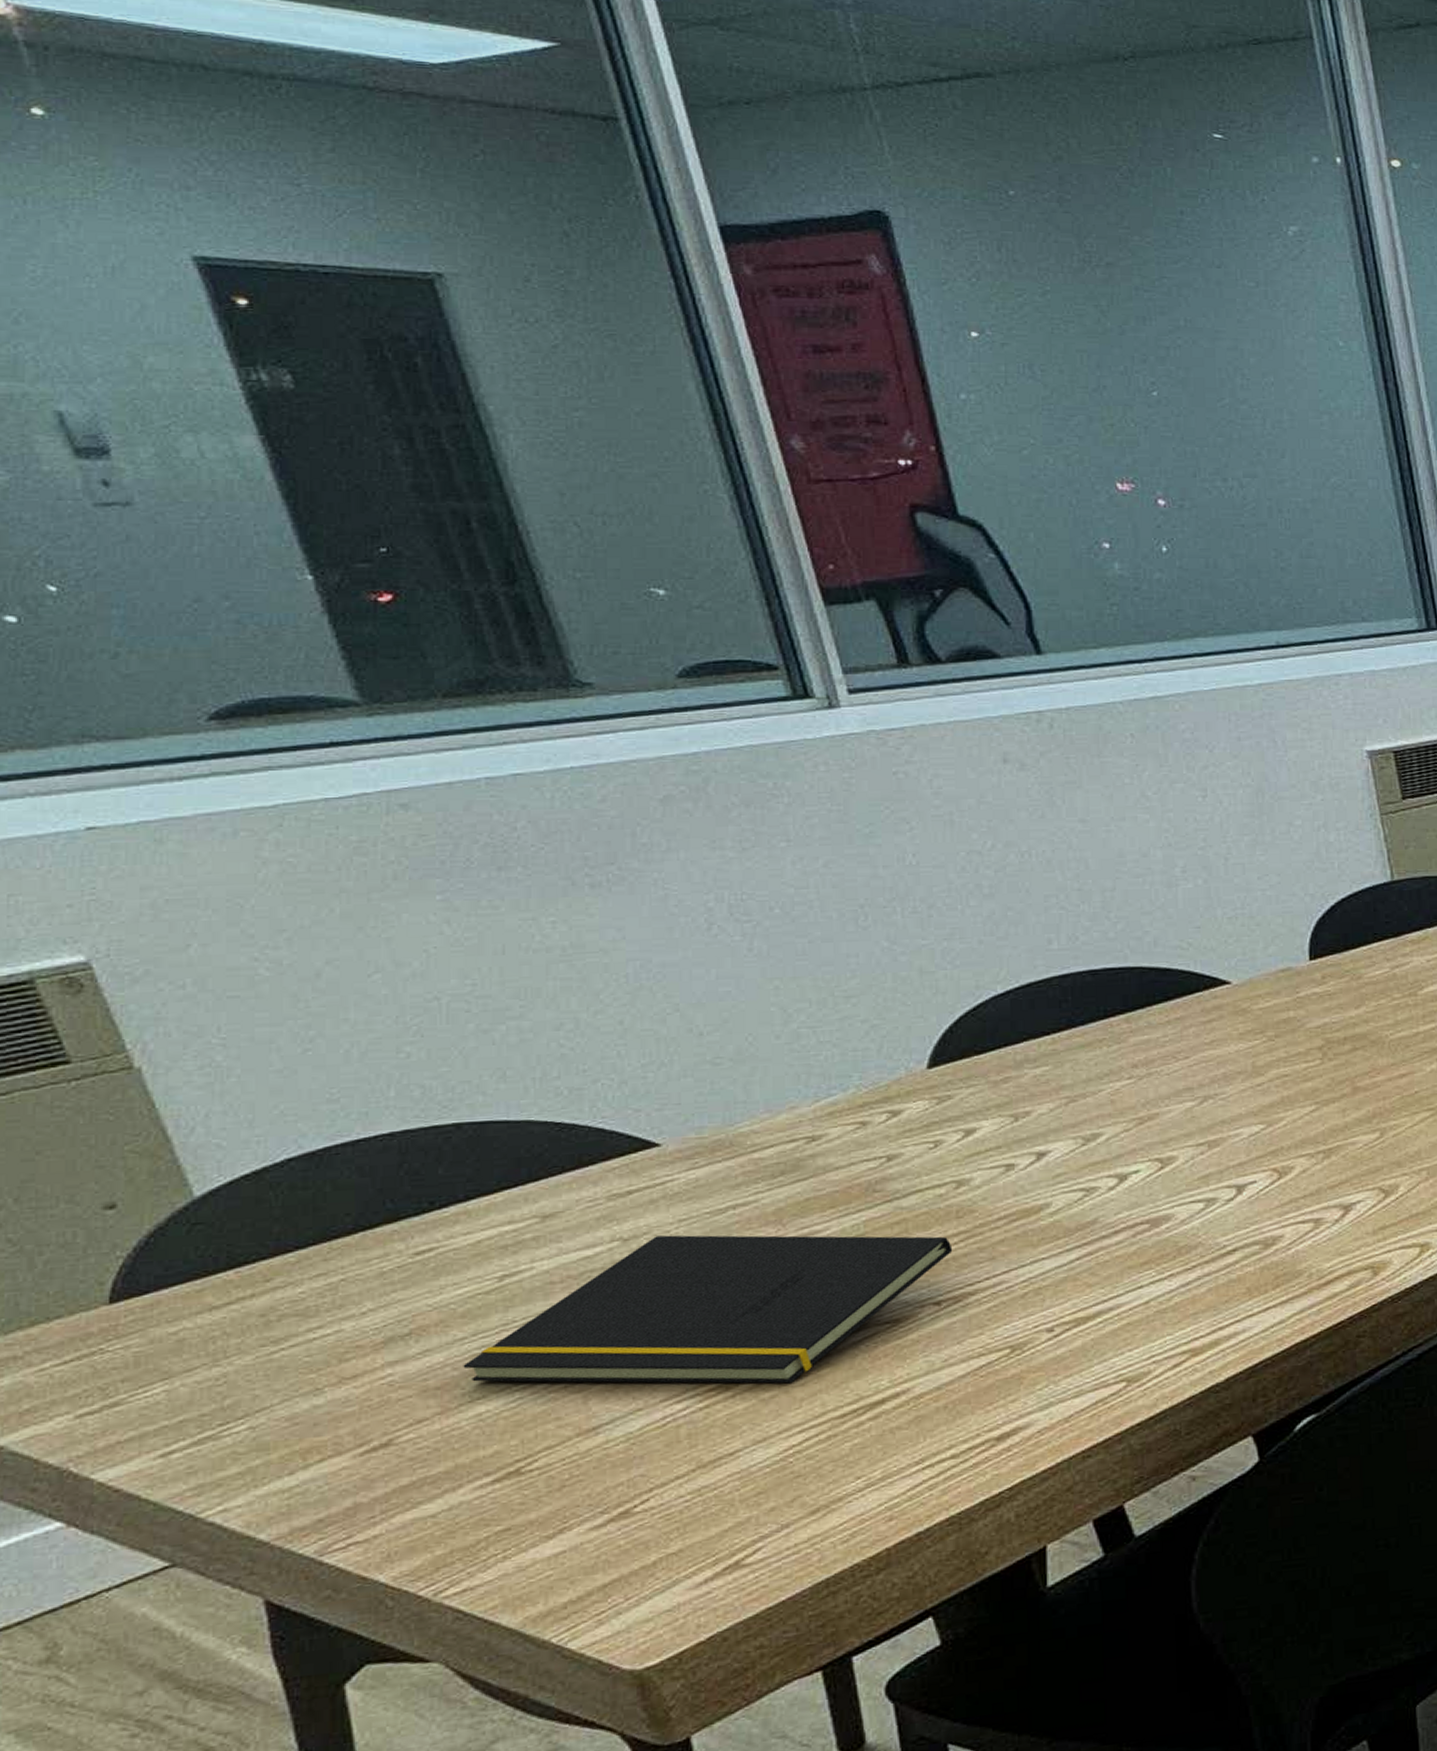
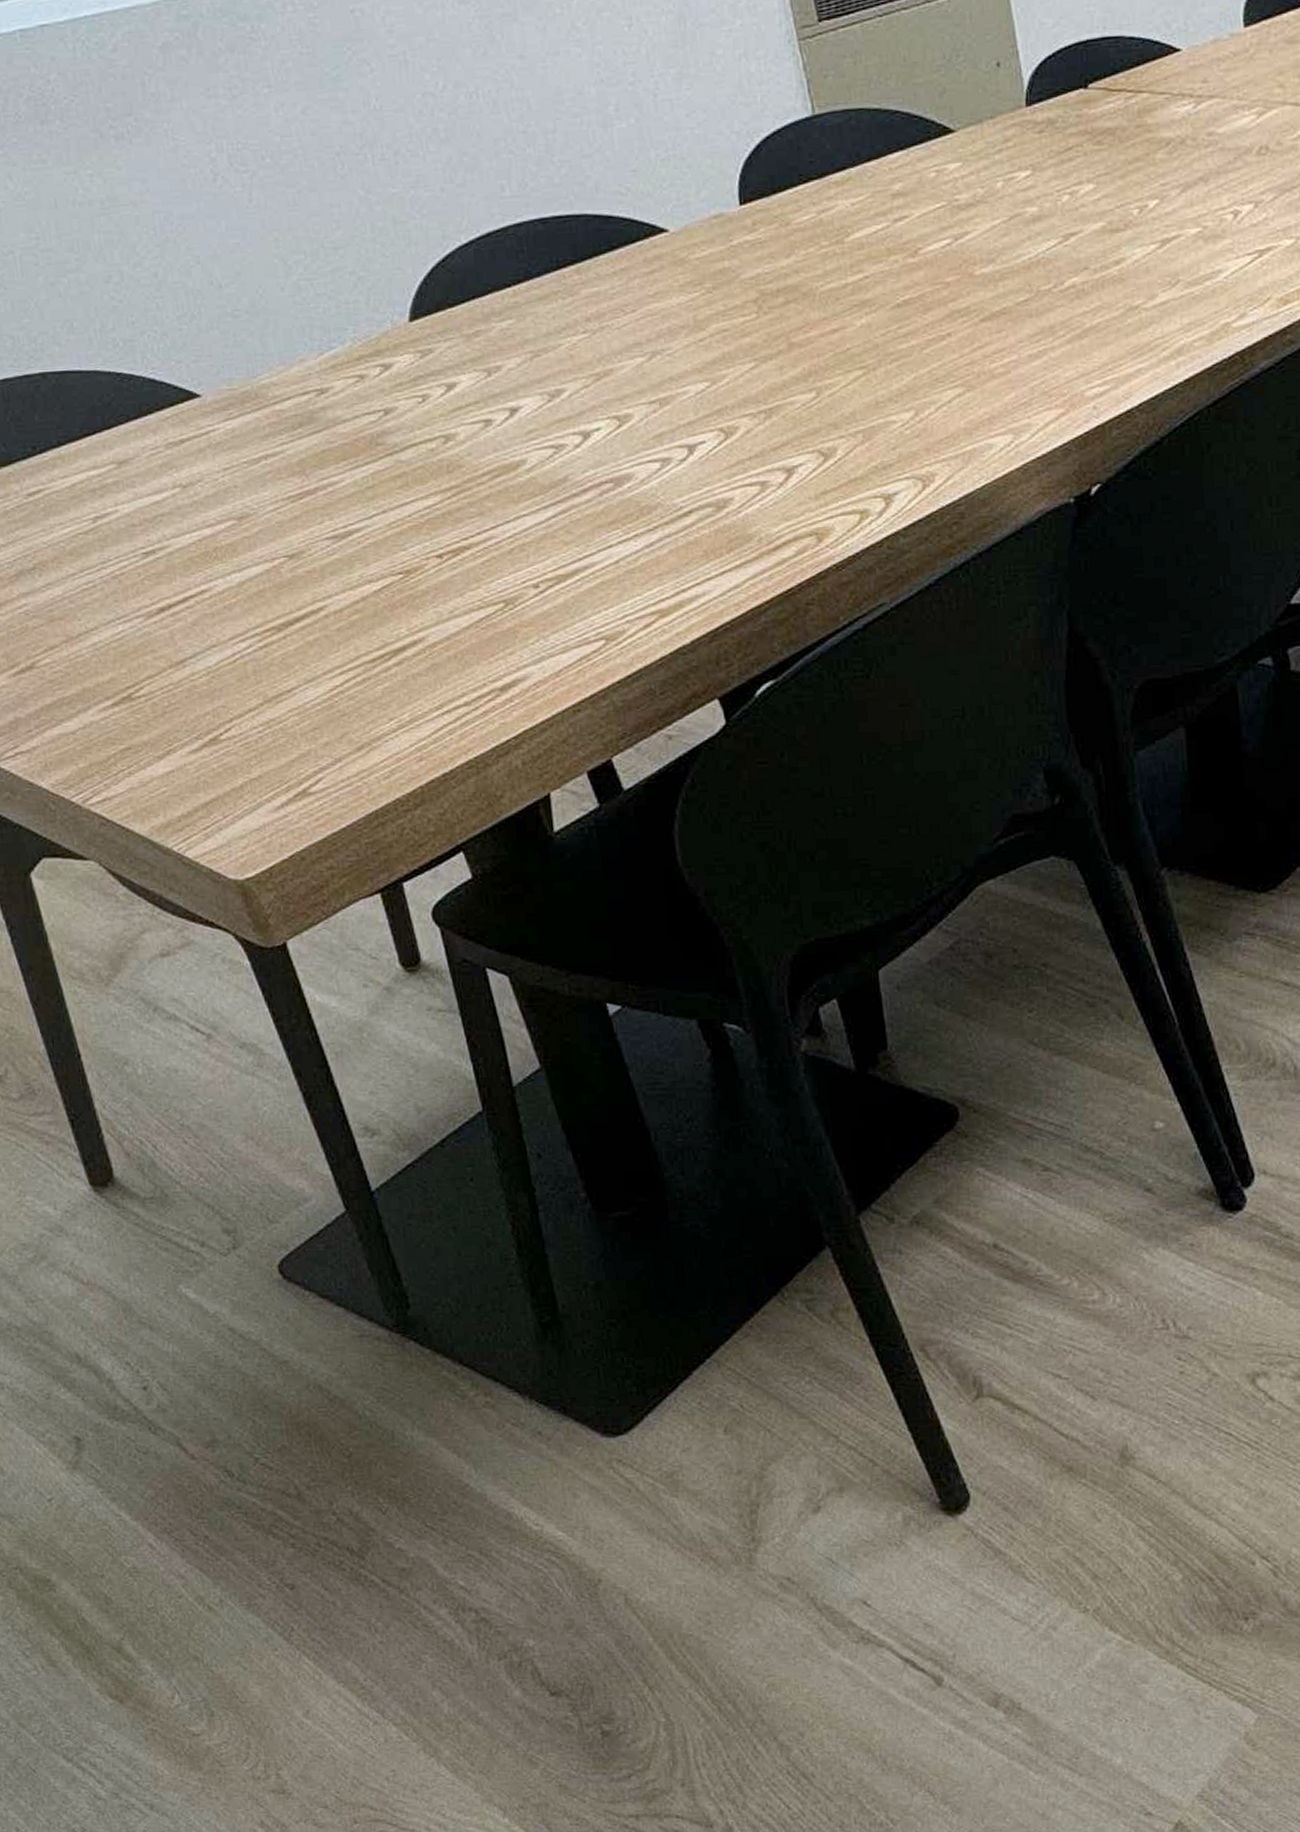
notepad: present [463,1235,953,1384] -> none [76,483,448,628]

